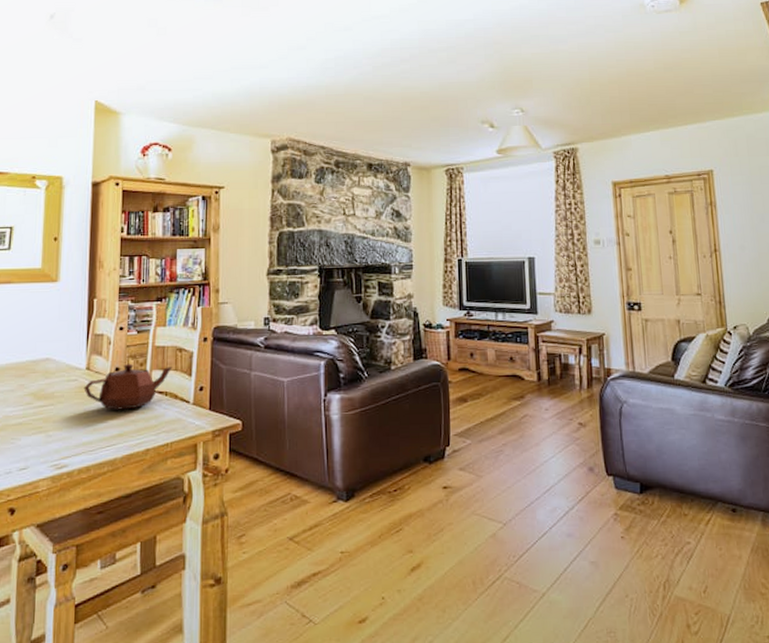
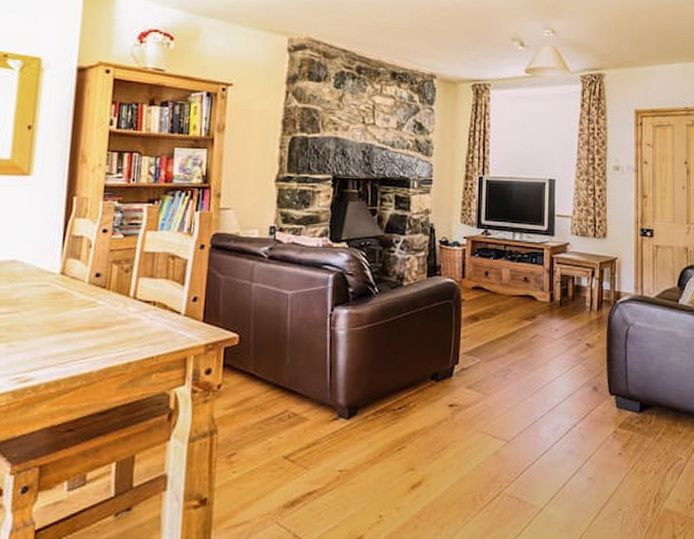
teapot: present [83,363,173,410] -> none [56,269,163,319]

